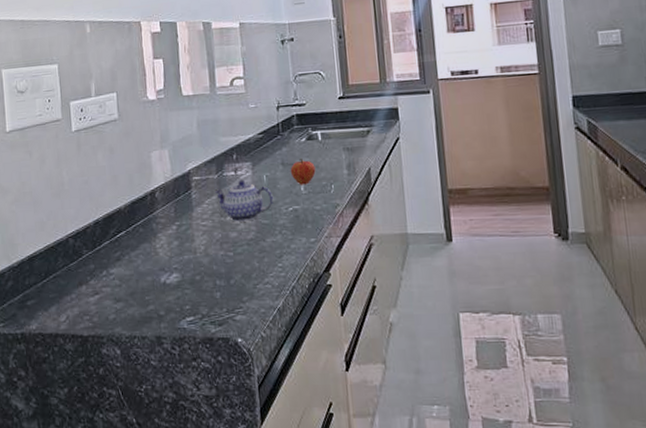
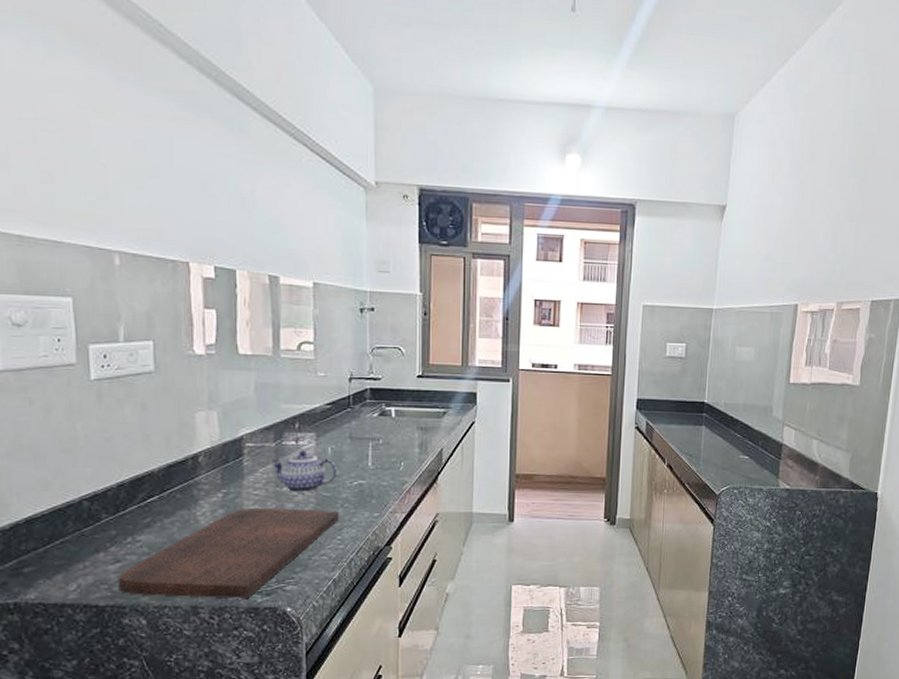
cutting board: none [97,237,279,329] -> present [118,508,339,599]
fruit: present [290,159,316,185] -> none [358,434,386,460]

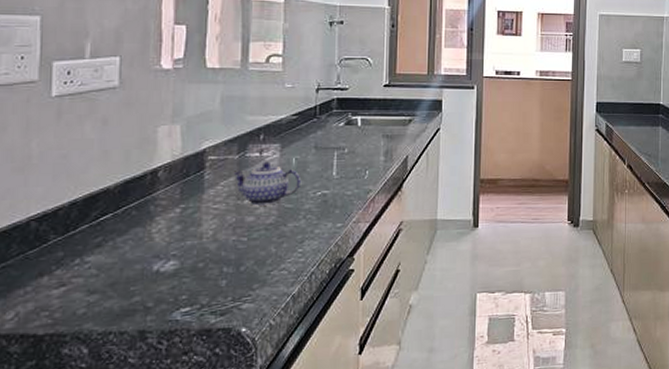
cutting board: present [118,508,339,599] -> none [60,222,301,322]

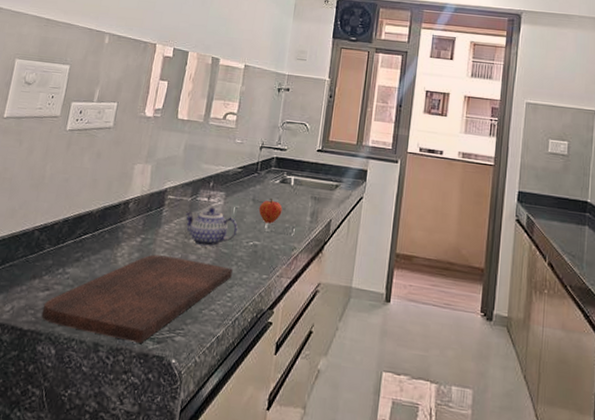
cutting board: none [60,222,301,322] -> present [41,254,233,343]
fruit: none [323,143,351,170] -> present [258,199,282,224]

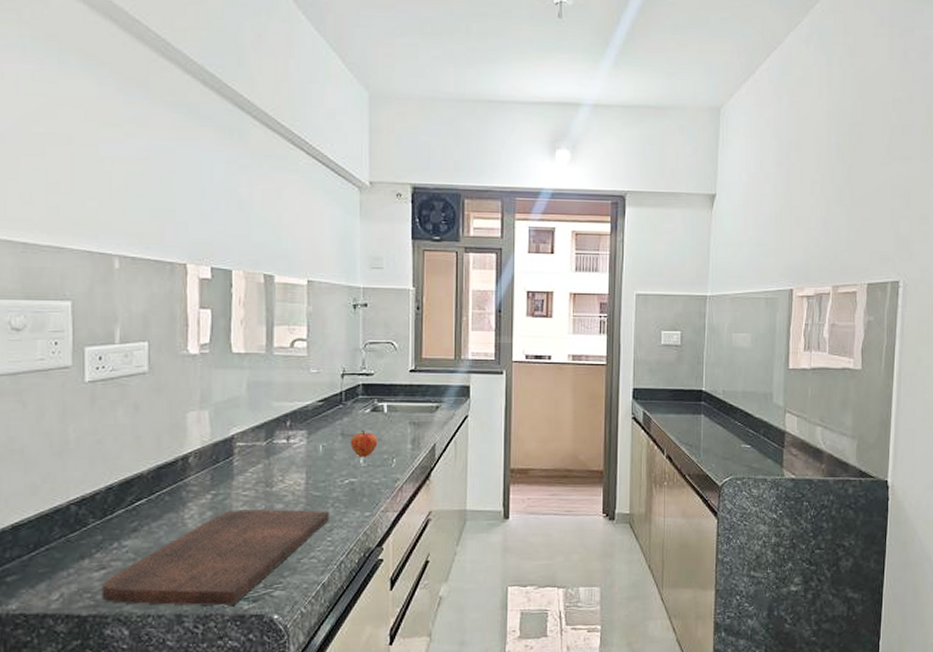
teapot: present [185,207,238,248] -> none [261,448,329,493]

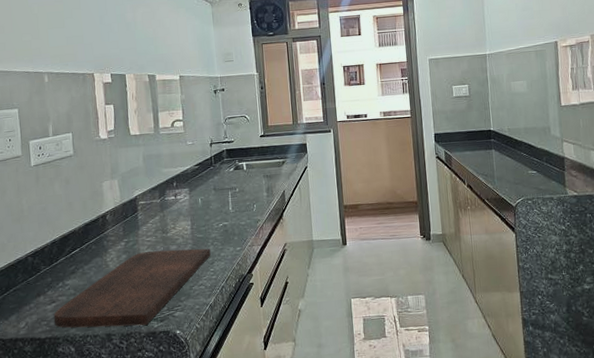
fruit: present [350,430,378,458] -> none [221,185,242,206]

